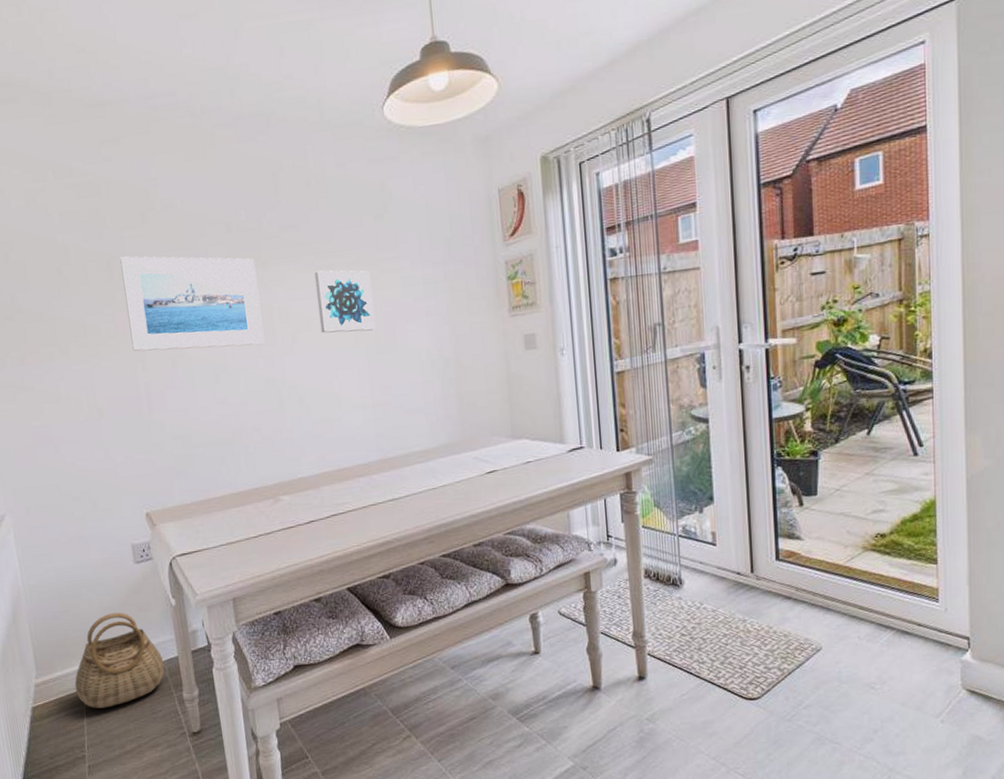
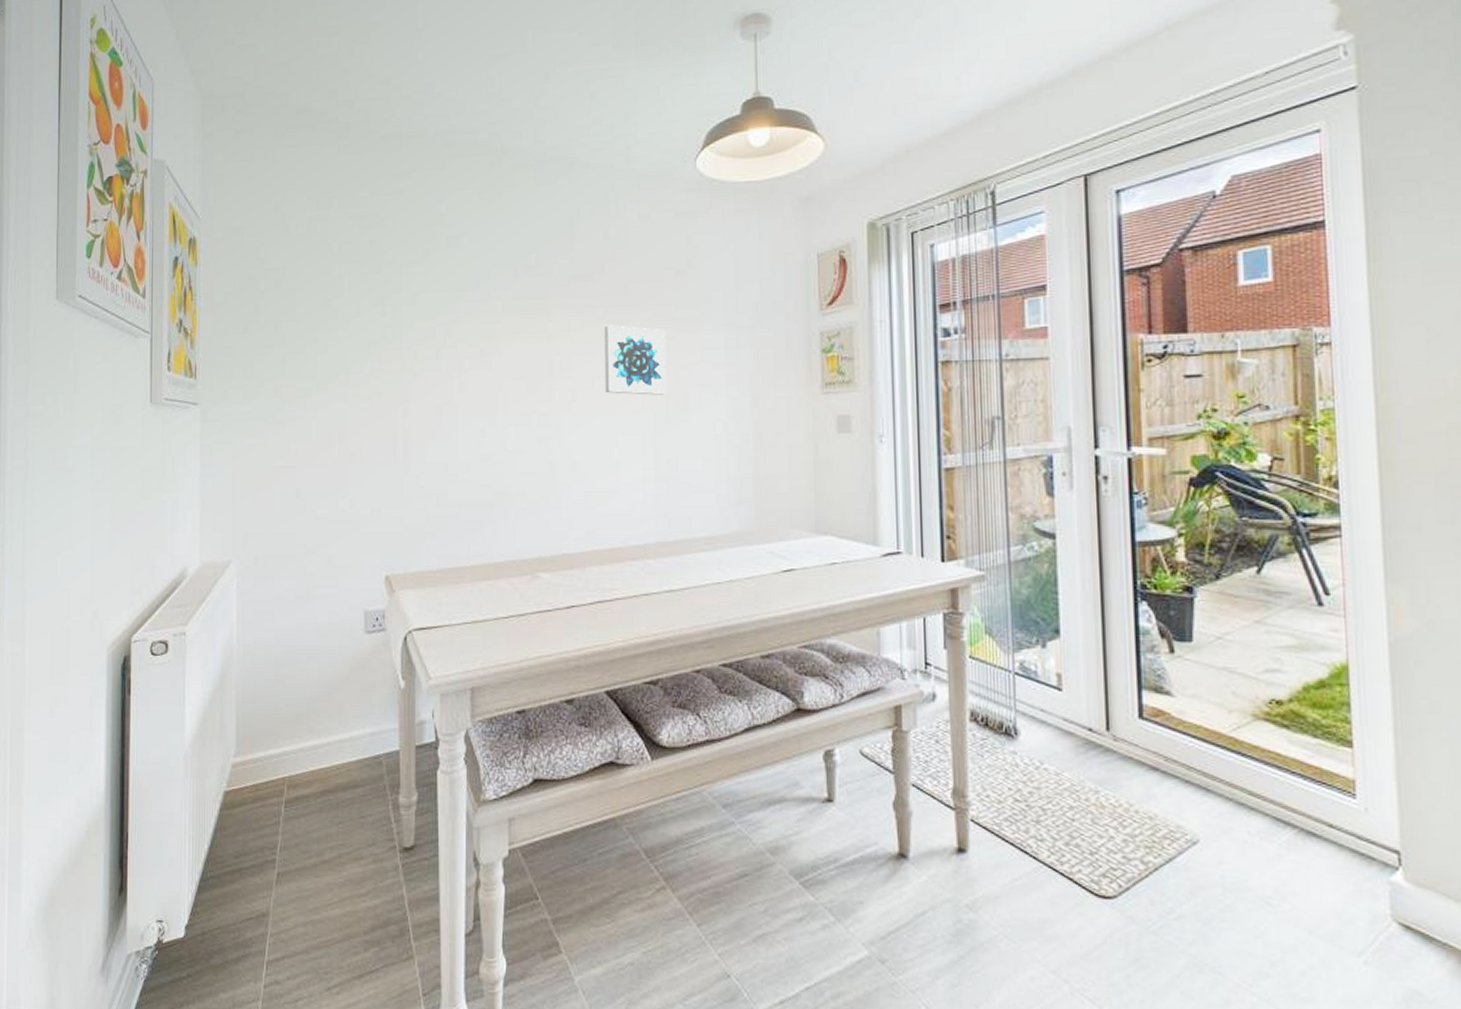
basket: present [74,612,165,709] -> none [277,688,382,803]
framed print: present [120,256,265,352] -> none [396,293,541,400]

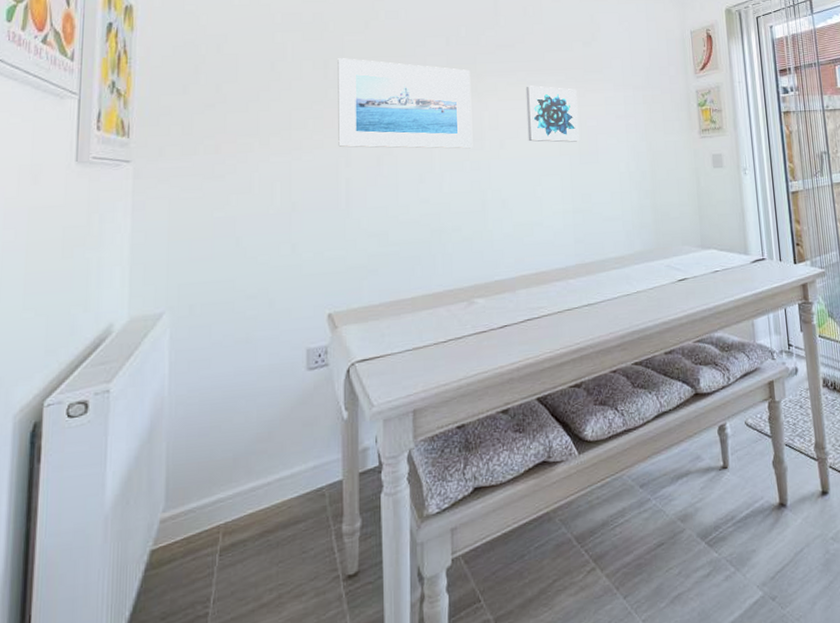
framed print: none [396,293,541,400] -> present [338,58,473,149]

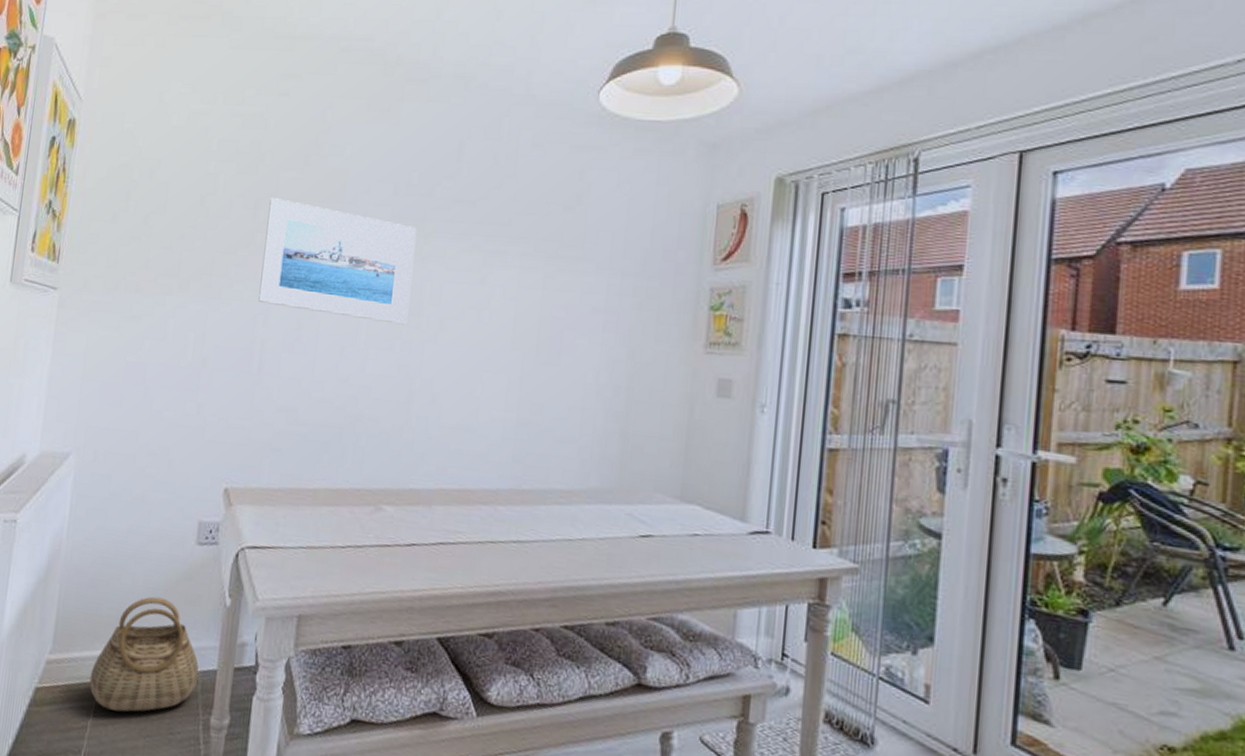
basket: none [211,427,325,549] -> present [89,596,199,712]
wall art: present [525,85,580,143] -> none [474,255,546,335]

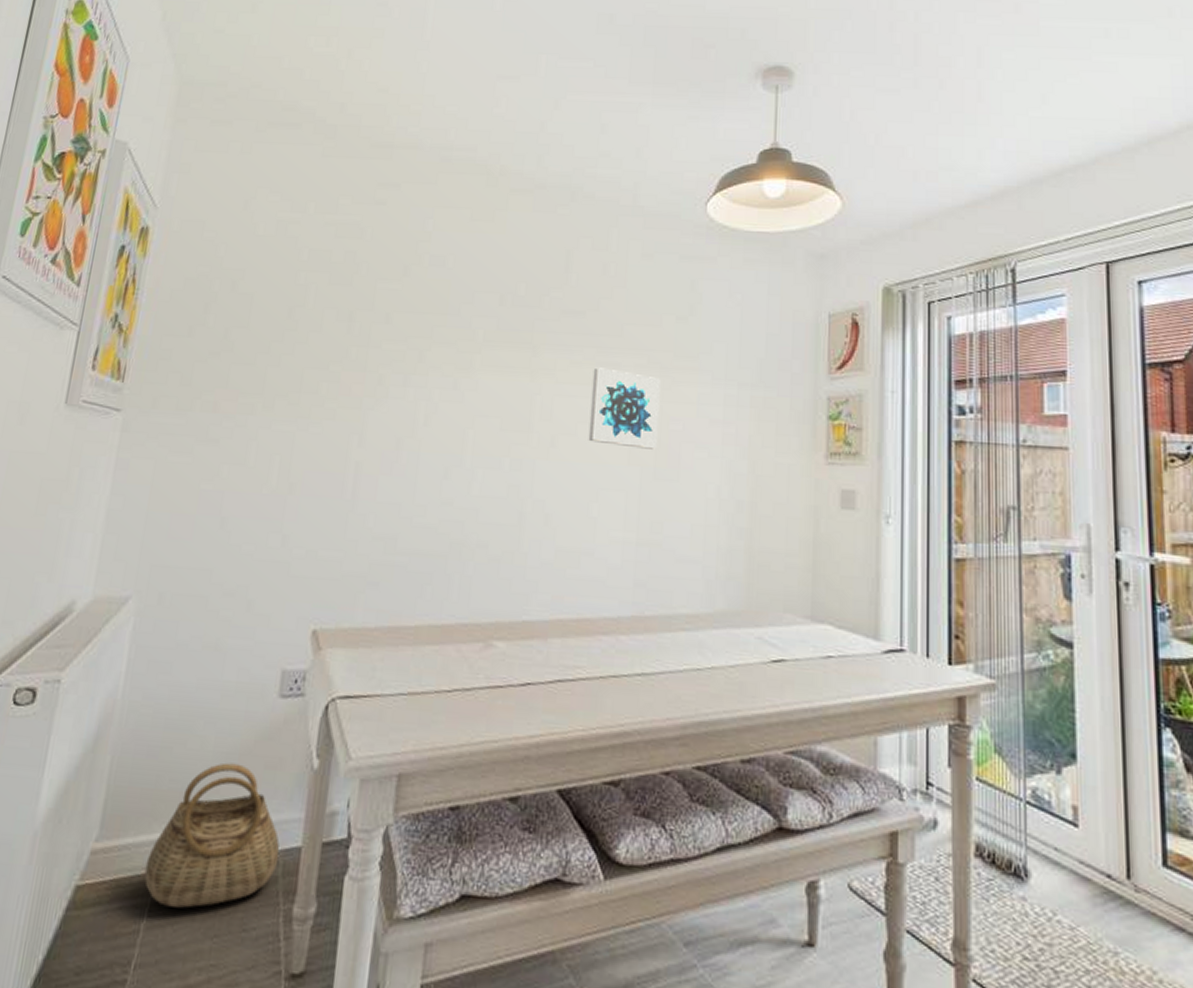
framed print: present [258,198,417,325] -> none [352,310,525,442]
wall art: none [474,255,546,335] -> present [588,367,661,450]

